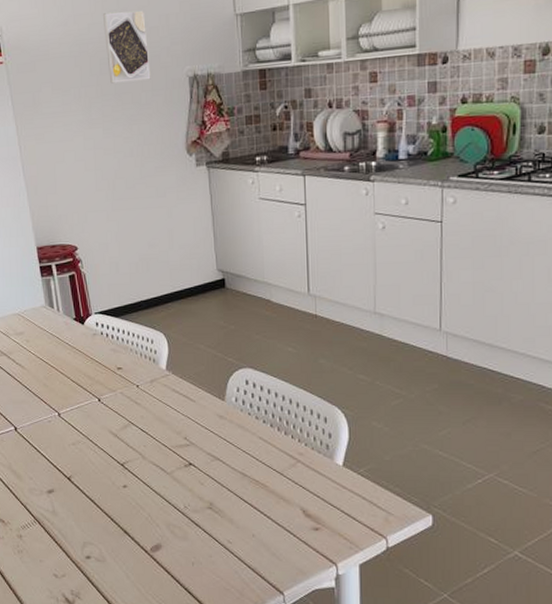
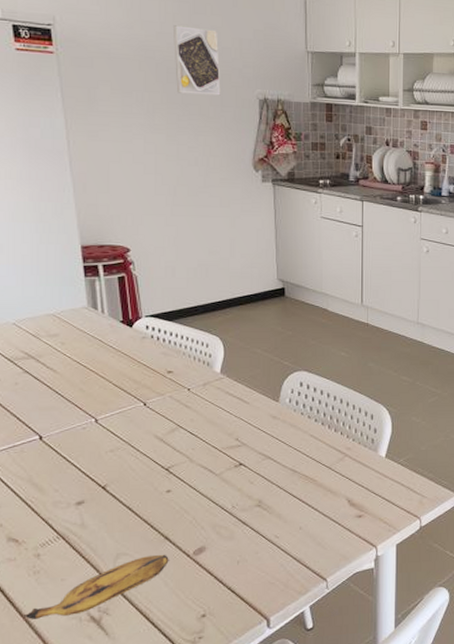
banana: none [12,547,129,595] -> present [23,554,169,620]

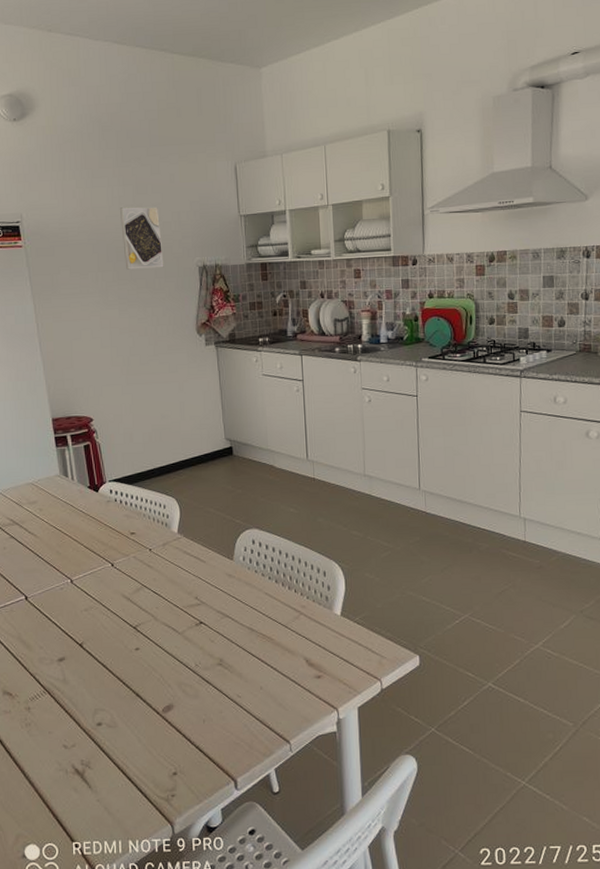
banana: present [23,554,169,620] -> none [18,710,141,769]

